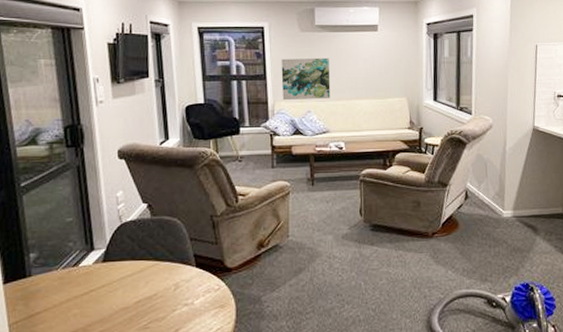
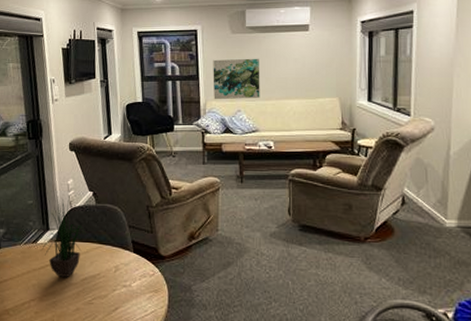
potted plant: none [85,206,142,303] -> present [42,192,88,278]

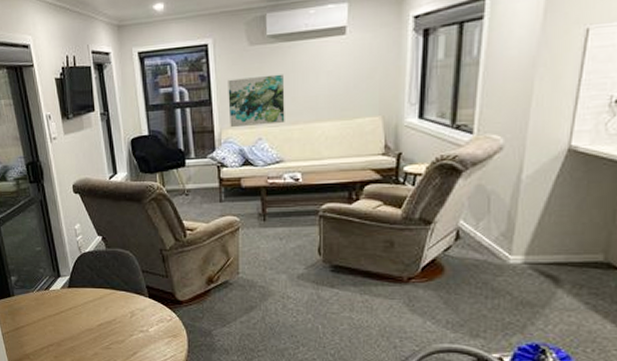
potted plant: present [42,192,88,278] -> none [55,237,101,324]

